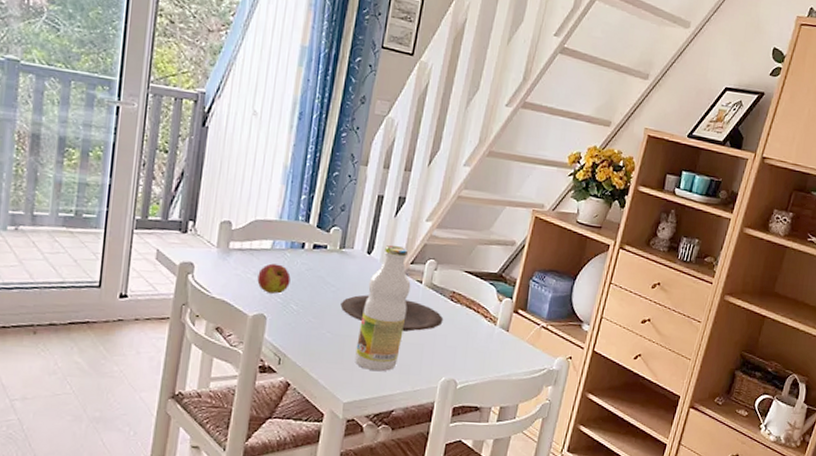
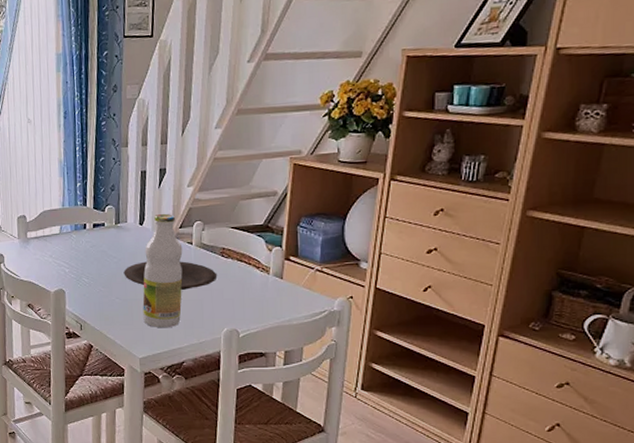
apple: present [257,263,291,294] -> none [53,245,79,271]

